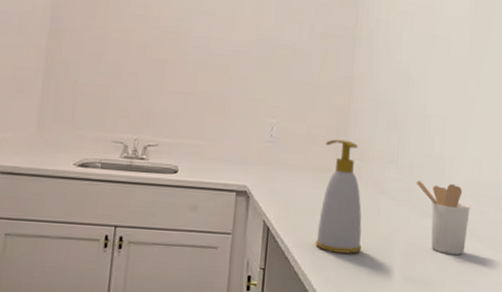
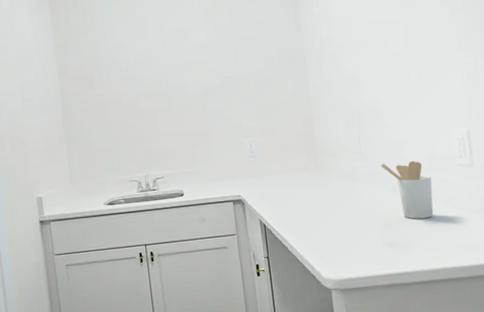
soap bottle: present [315,139,362,254] -> none [297,142,344,235]

